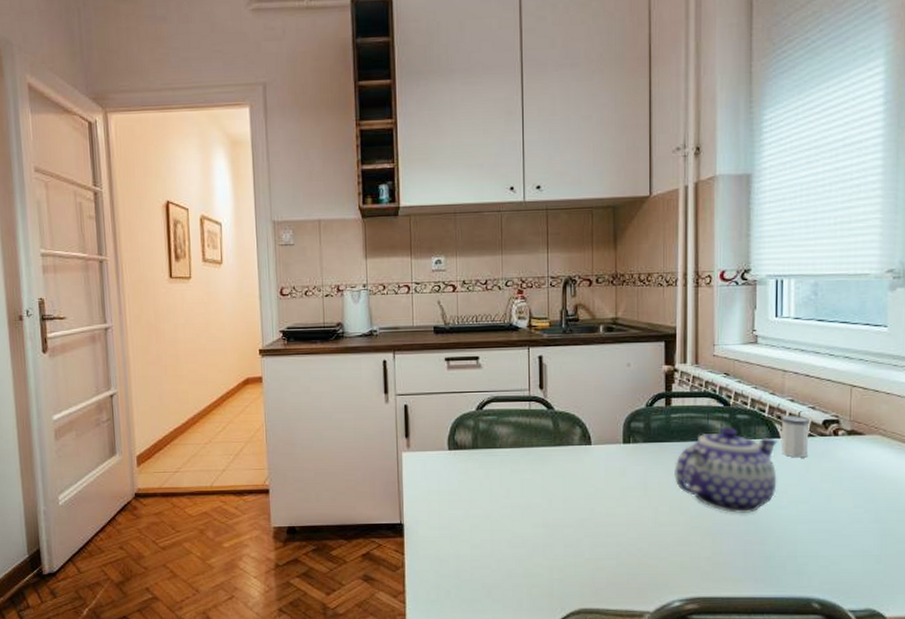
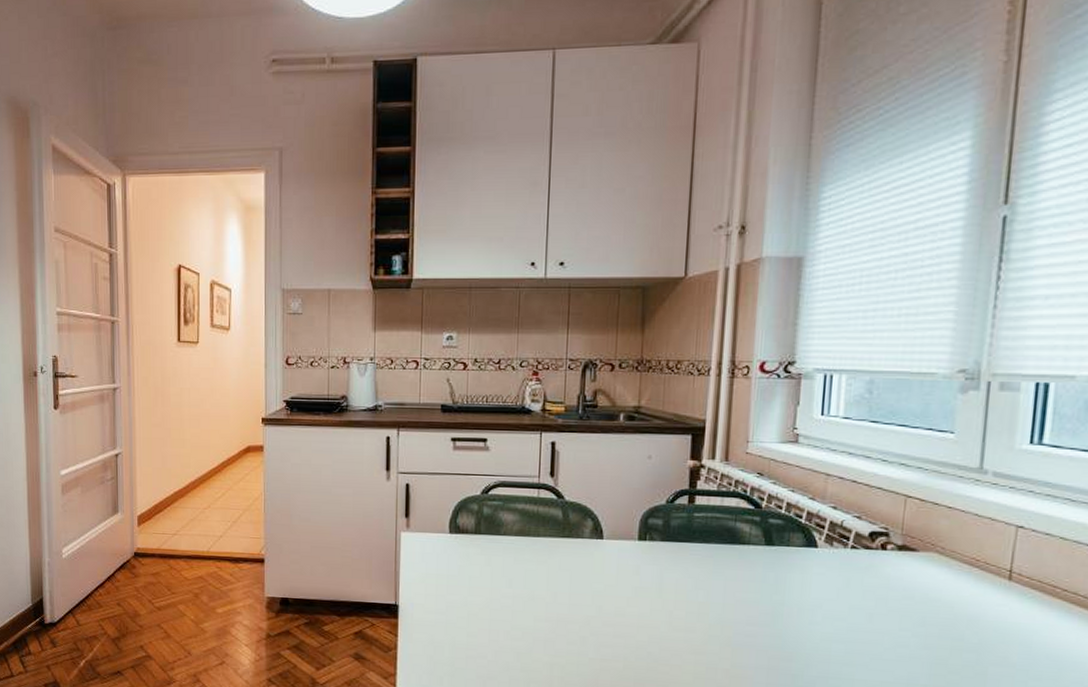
teapot: present [674,427,778,513] -> none [694,531,815,626]
salt shaker: present [781,415,810,458] -> none [818,523,854,571]

